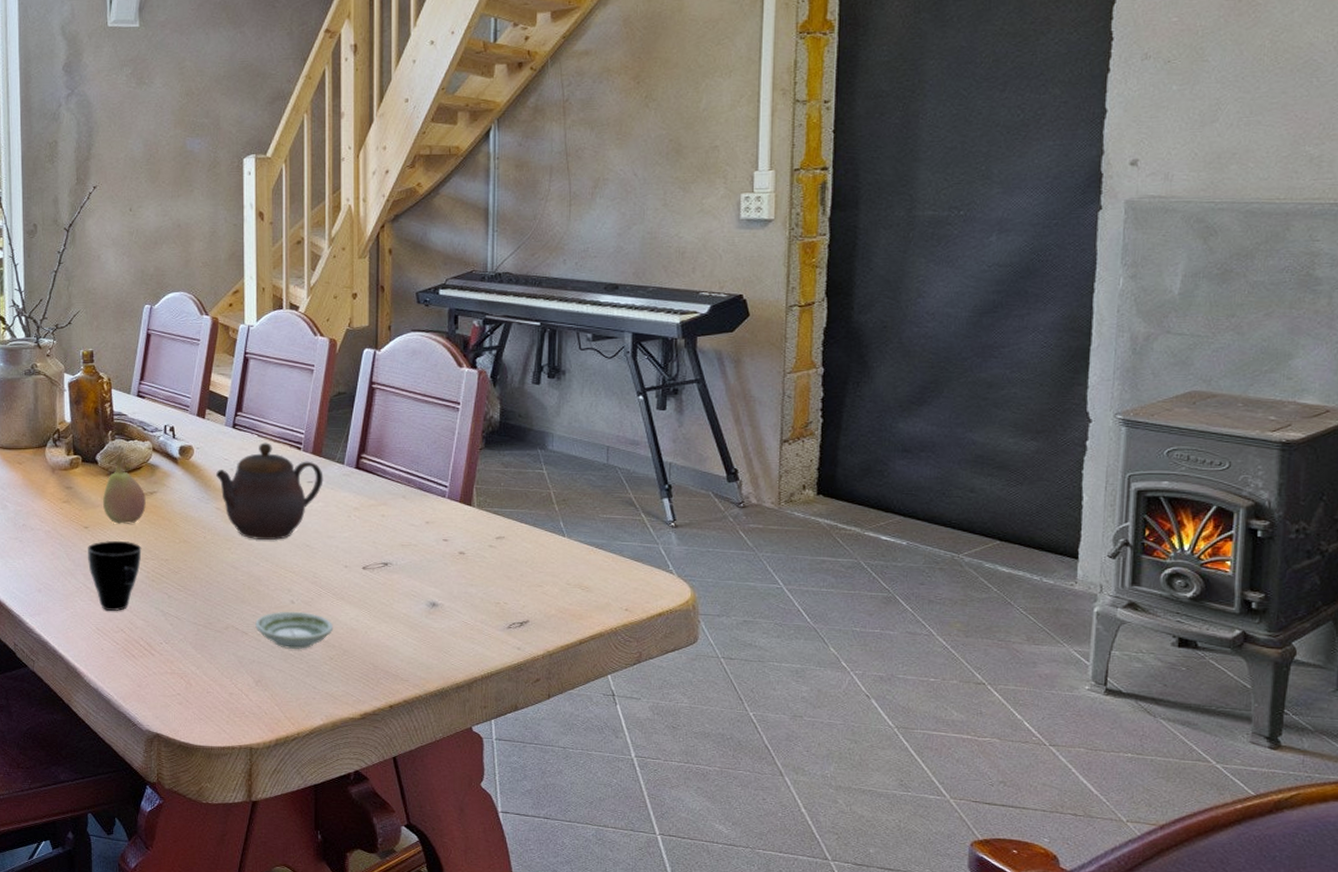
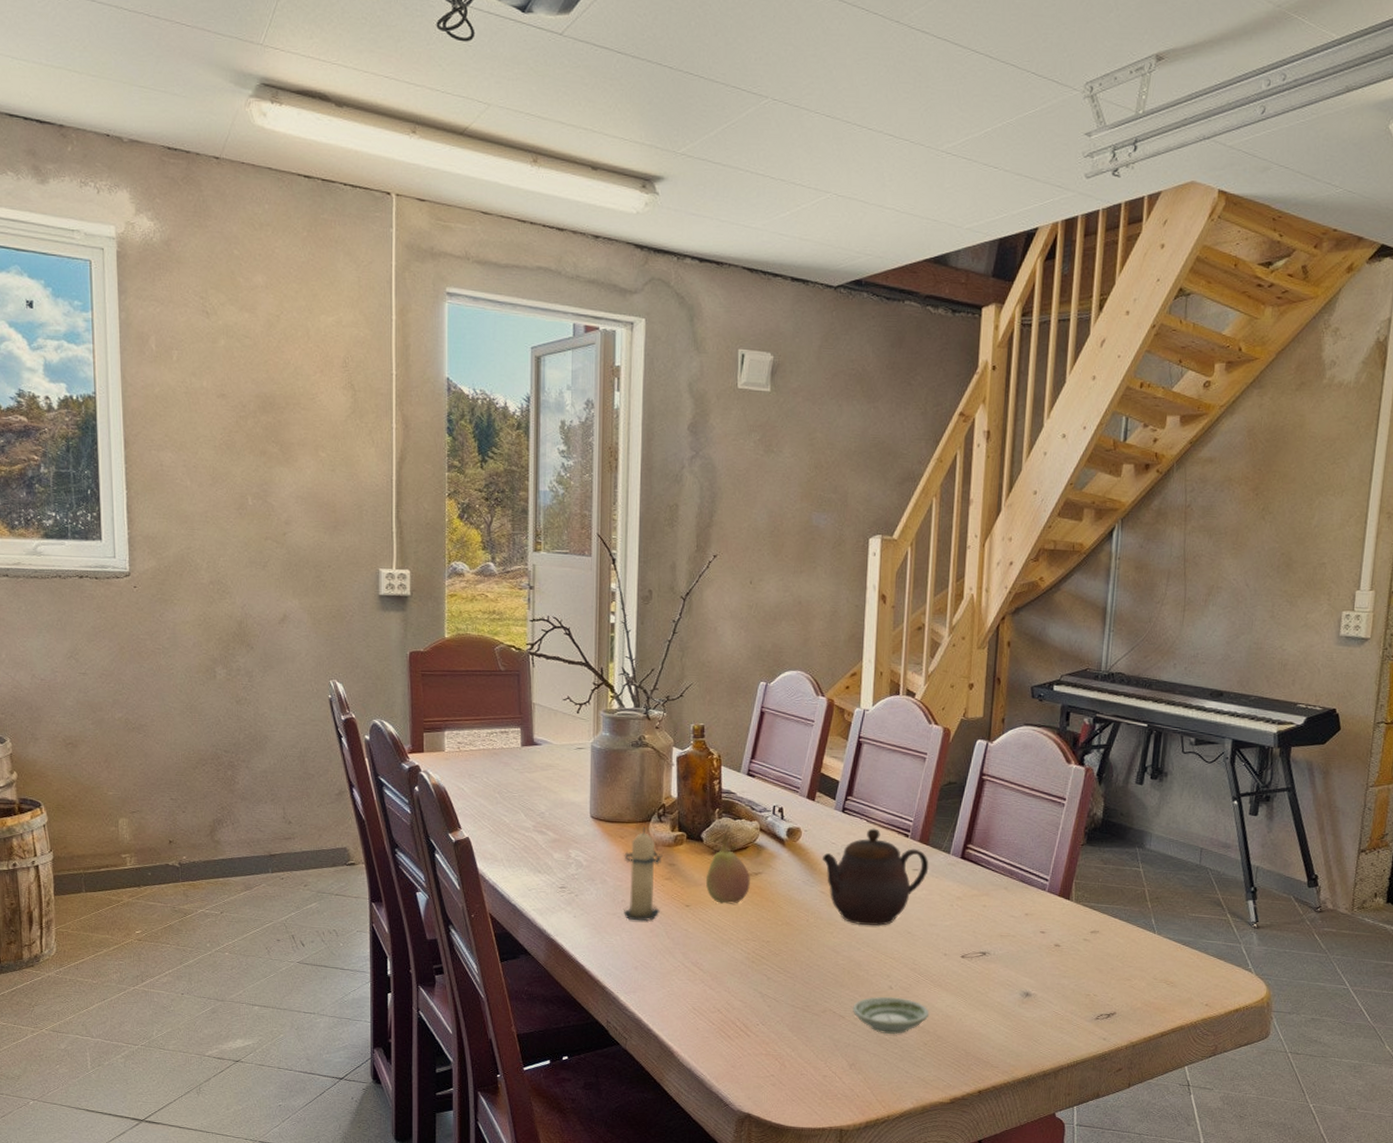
candle: none [23,452,60,545] -> present [624,826,663,922]
cup: present [88,540,142,611] -> none [688,920,743,991]

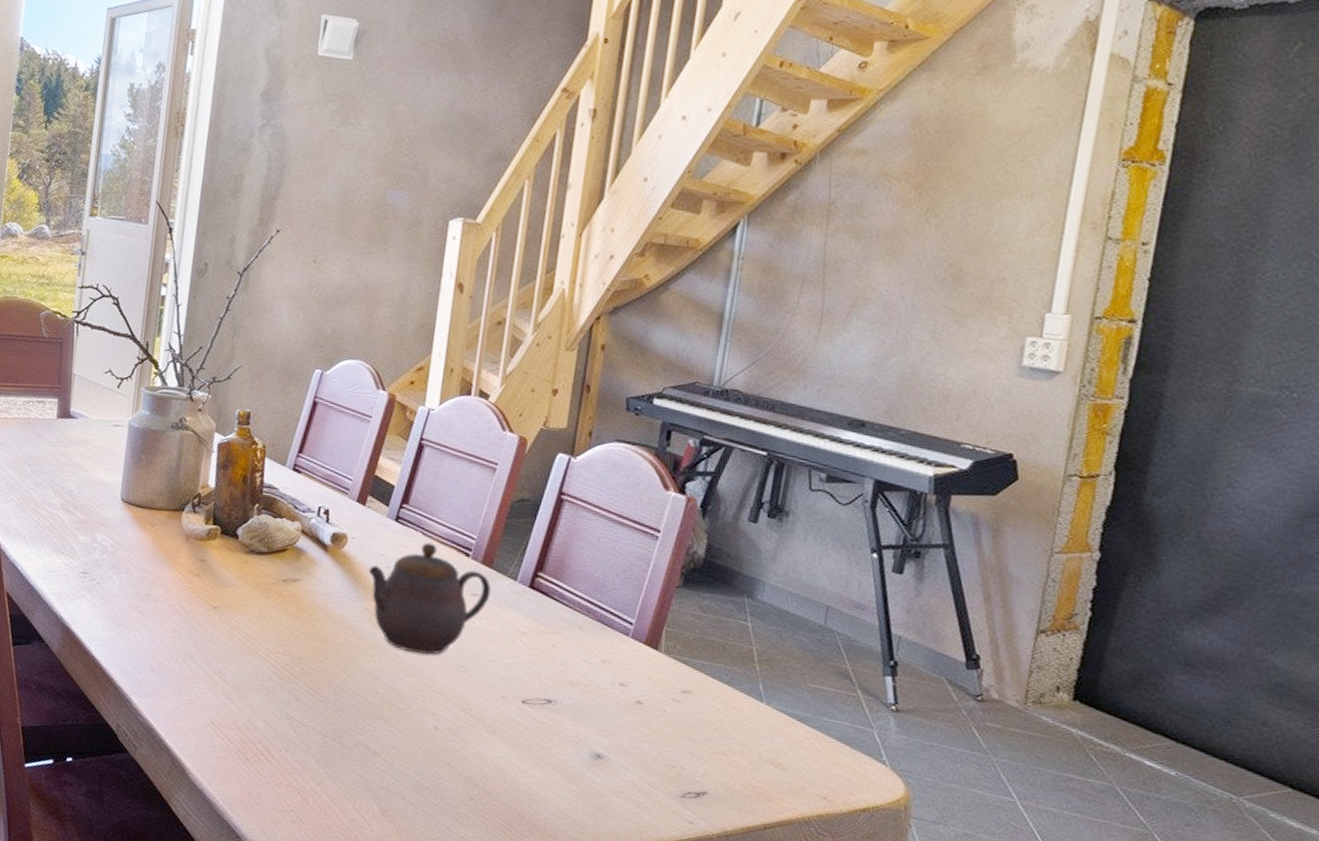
candle: present [624,826,663,922] -> none [146,515,193,620]
fruit: present [705,833,750,904] -> none [237,532,287,612]
saucer: present [853,996,930,1034] -> none [390,736,479,783]

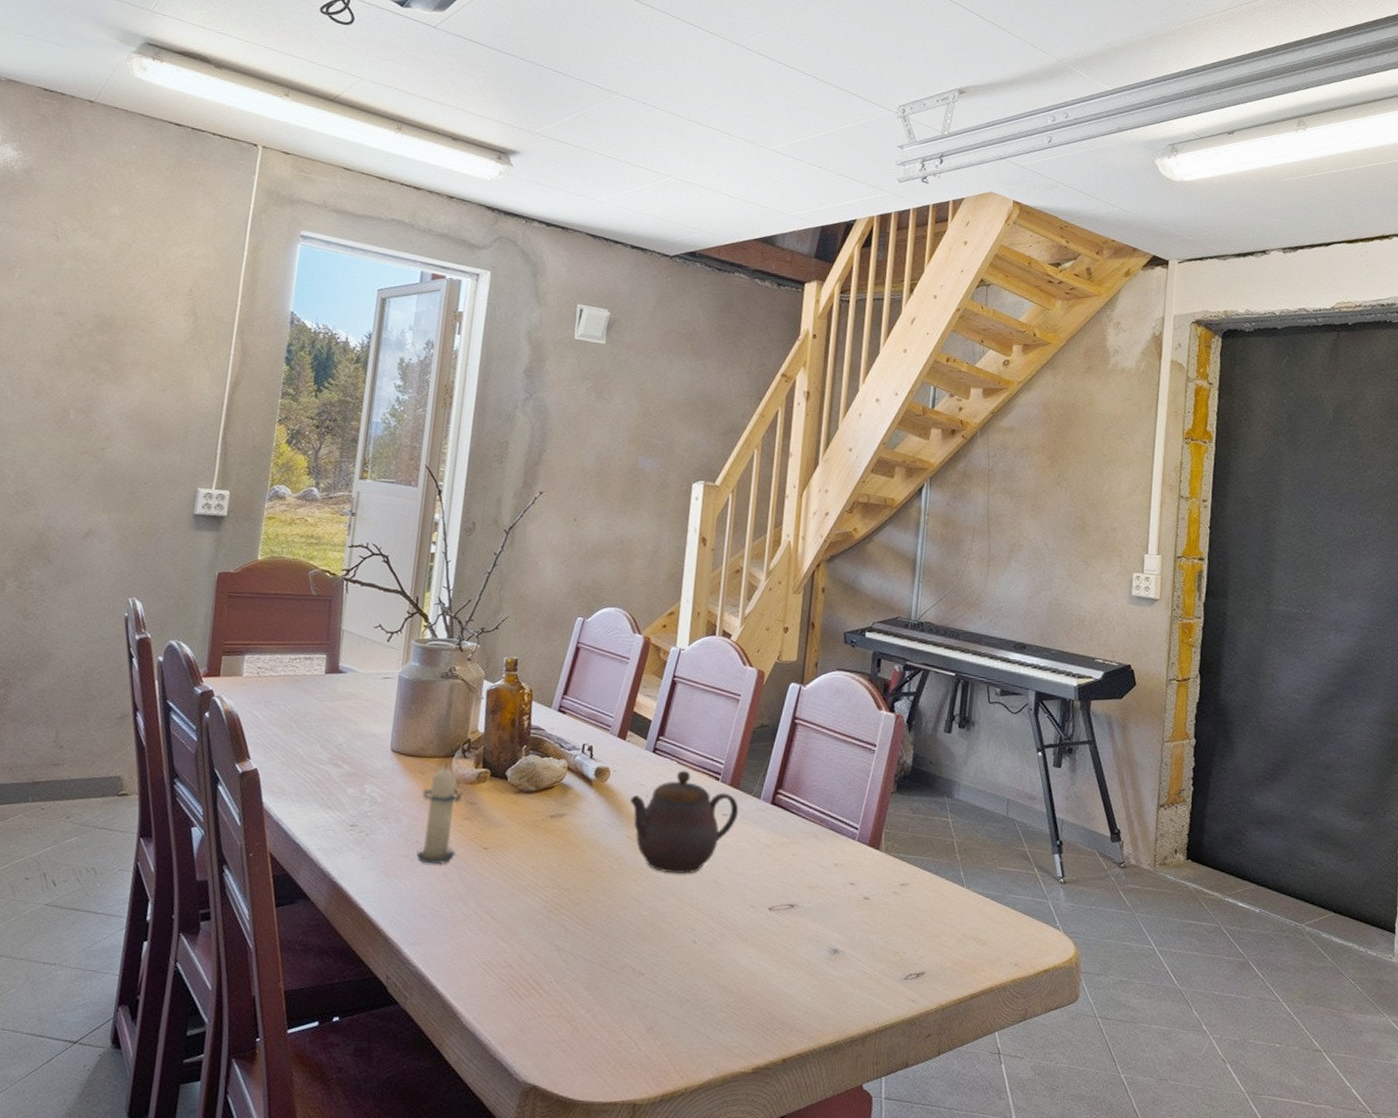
candle: none [146,515,193,620] -> present [416,762,464,865]

